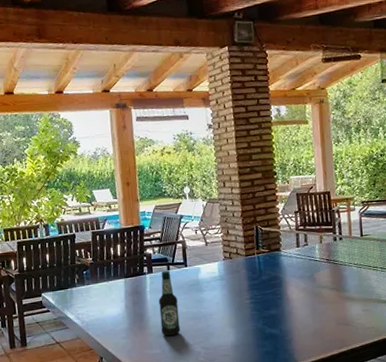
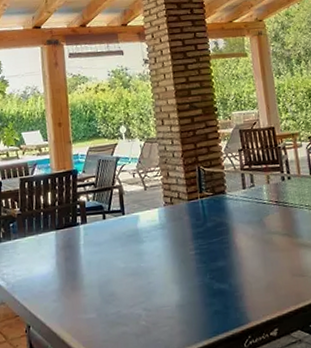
bottle: present [158,270,180,336] -> none [93,219,118,296]

